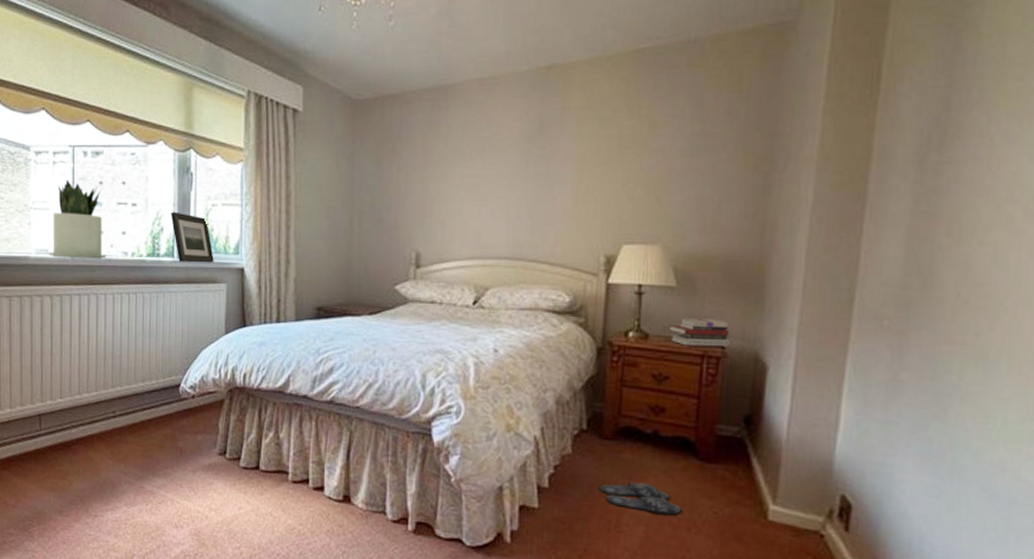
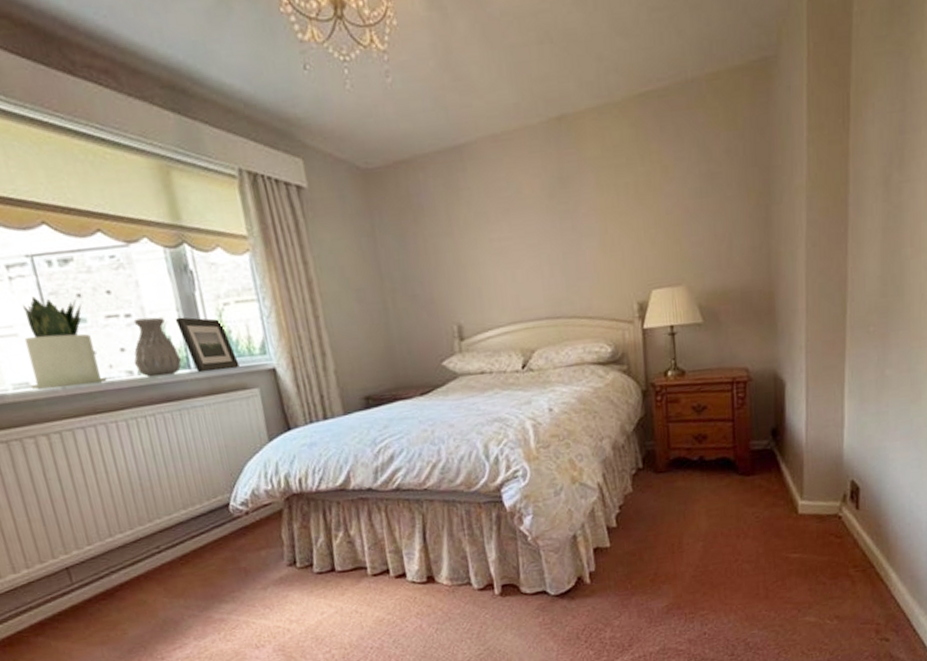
vase: none [130,209,168,262] -> present [133,317,182,379]
slippers: present [599,482,682,515] -> none [660,504,731,530]
books: present [669,318,730,349] -> none [702,347,753,377]

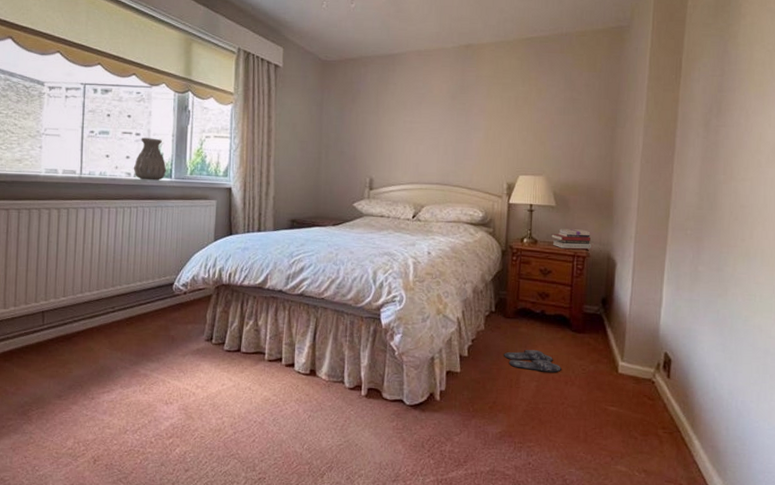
planter: present [22,296,107,390] -> none [56,111,111,178]
picture frame: present [175,317,240,373] -> none [169,141,206,184]
slippers: none [660,504,731,530] -> present [504,349,561,373]
books: none [702,347,753,377] -> present [551,228,591,251]

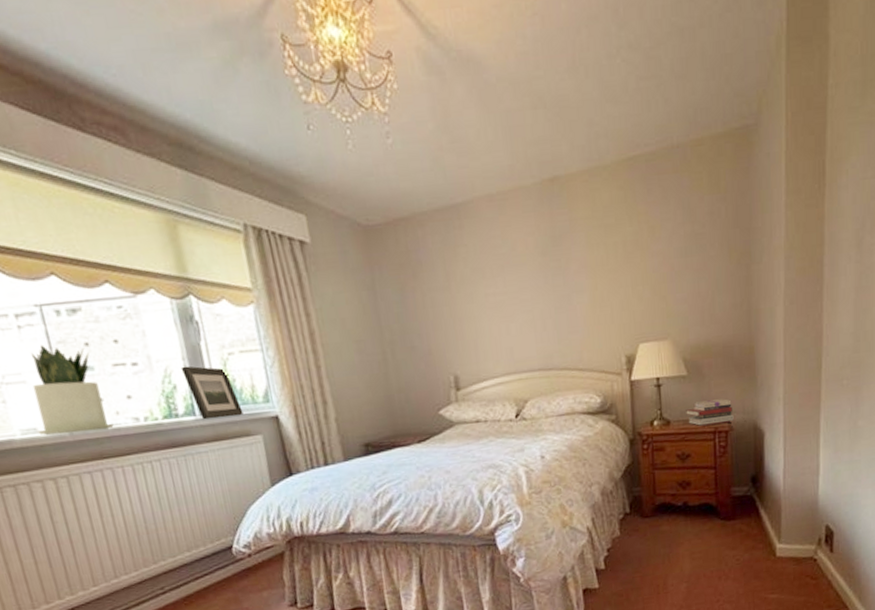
planter: none [56,111,111,178] -> present [31,345,114,436]
vase: present [133,138,167,182] -> none [140,366,188,425]
picture frame: none [169,141,206,184] -> present [180,365,244,420]
slippers: present [504,349,561,373] -> none [646,547,713,572]

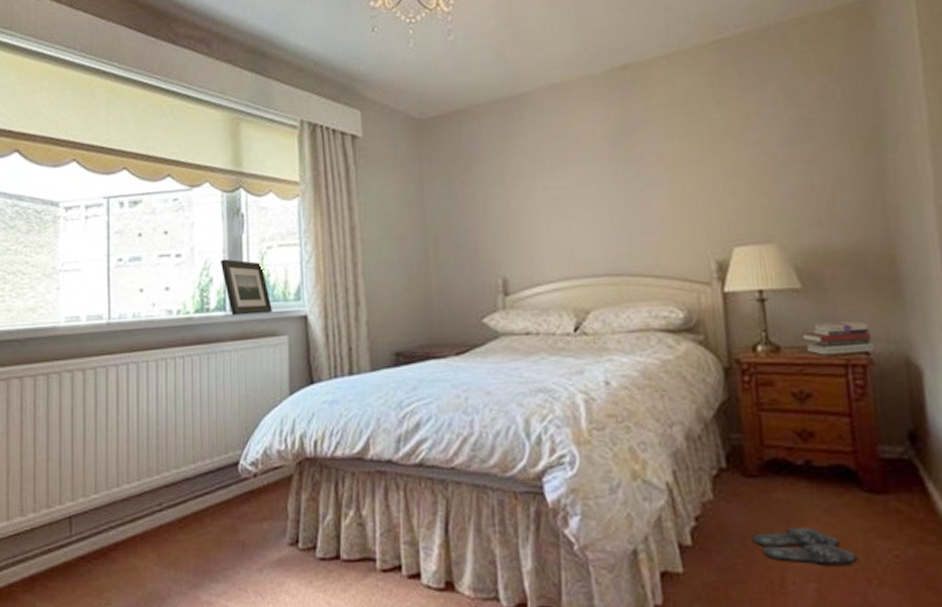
planter: present [31,345,114,436] -> none [79,234,148,325]
slippers: none [646,547,713,572] -> present [752,526,857,564]

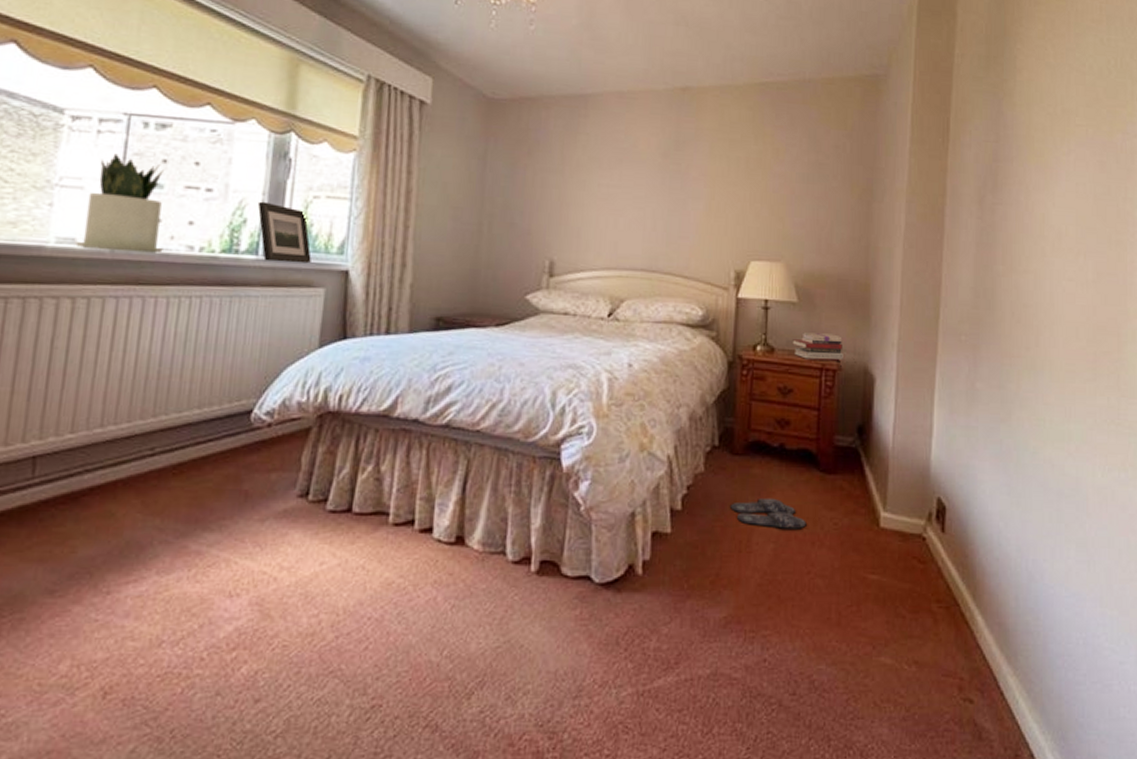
planter: none [79,234,148,325] -> present [74,153,164,253]

